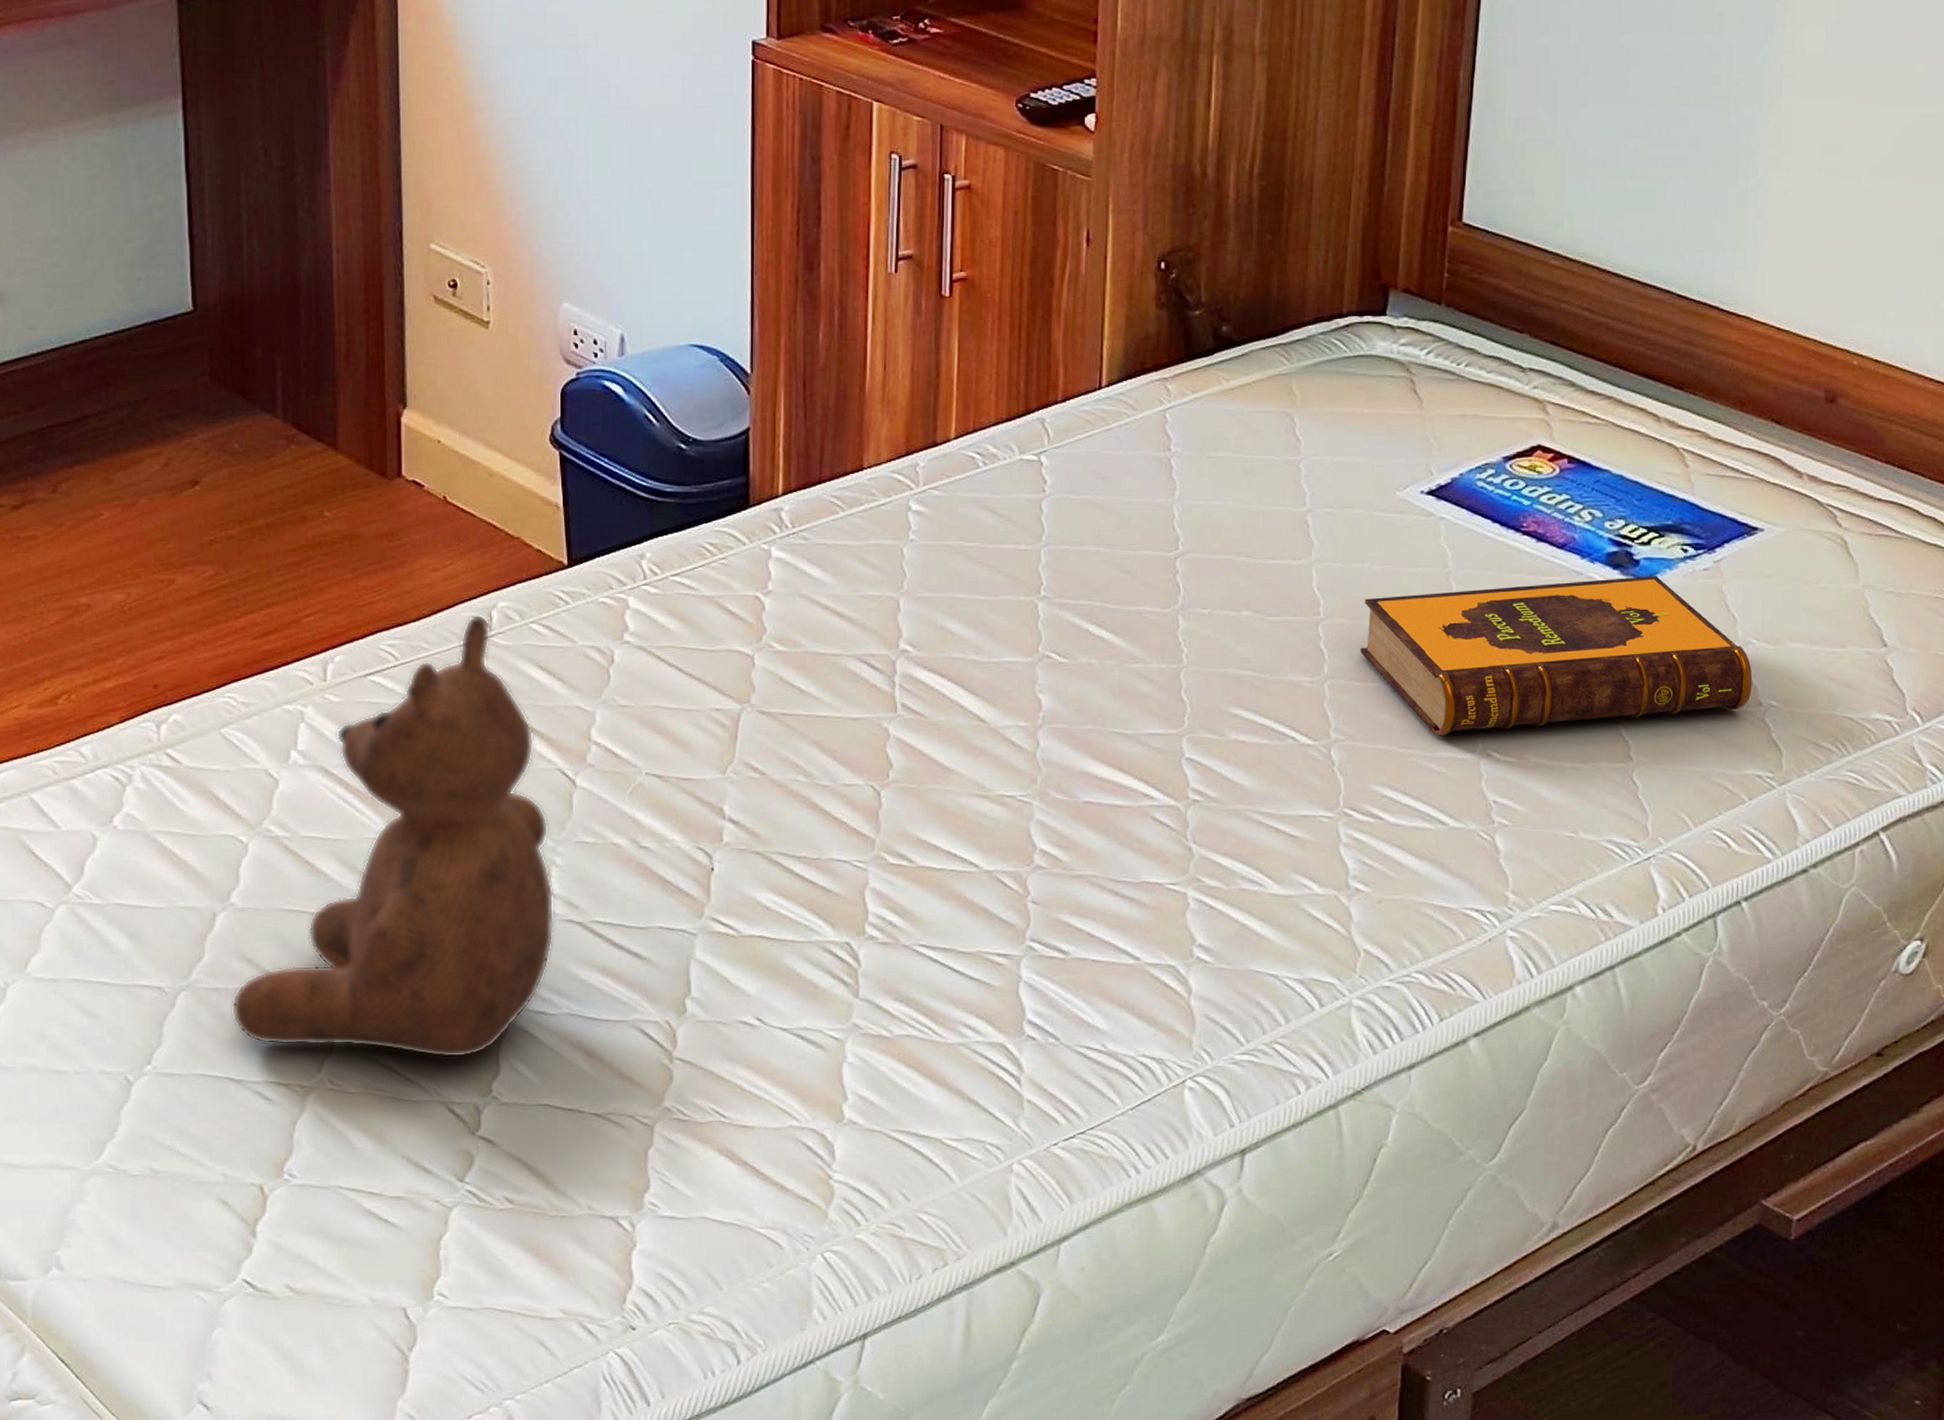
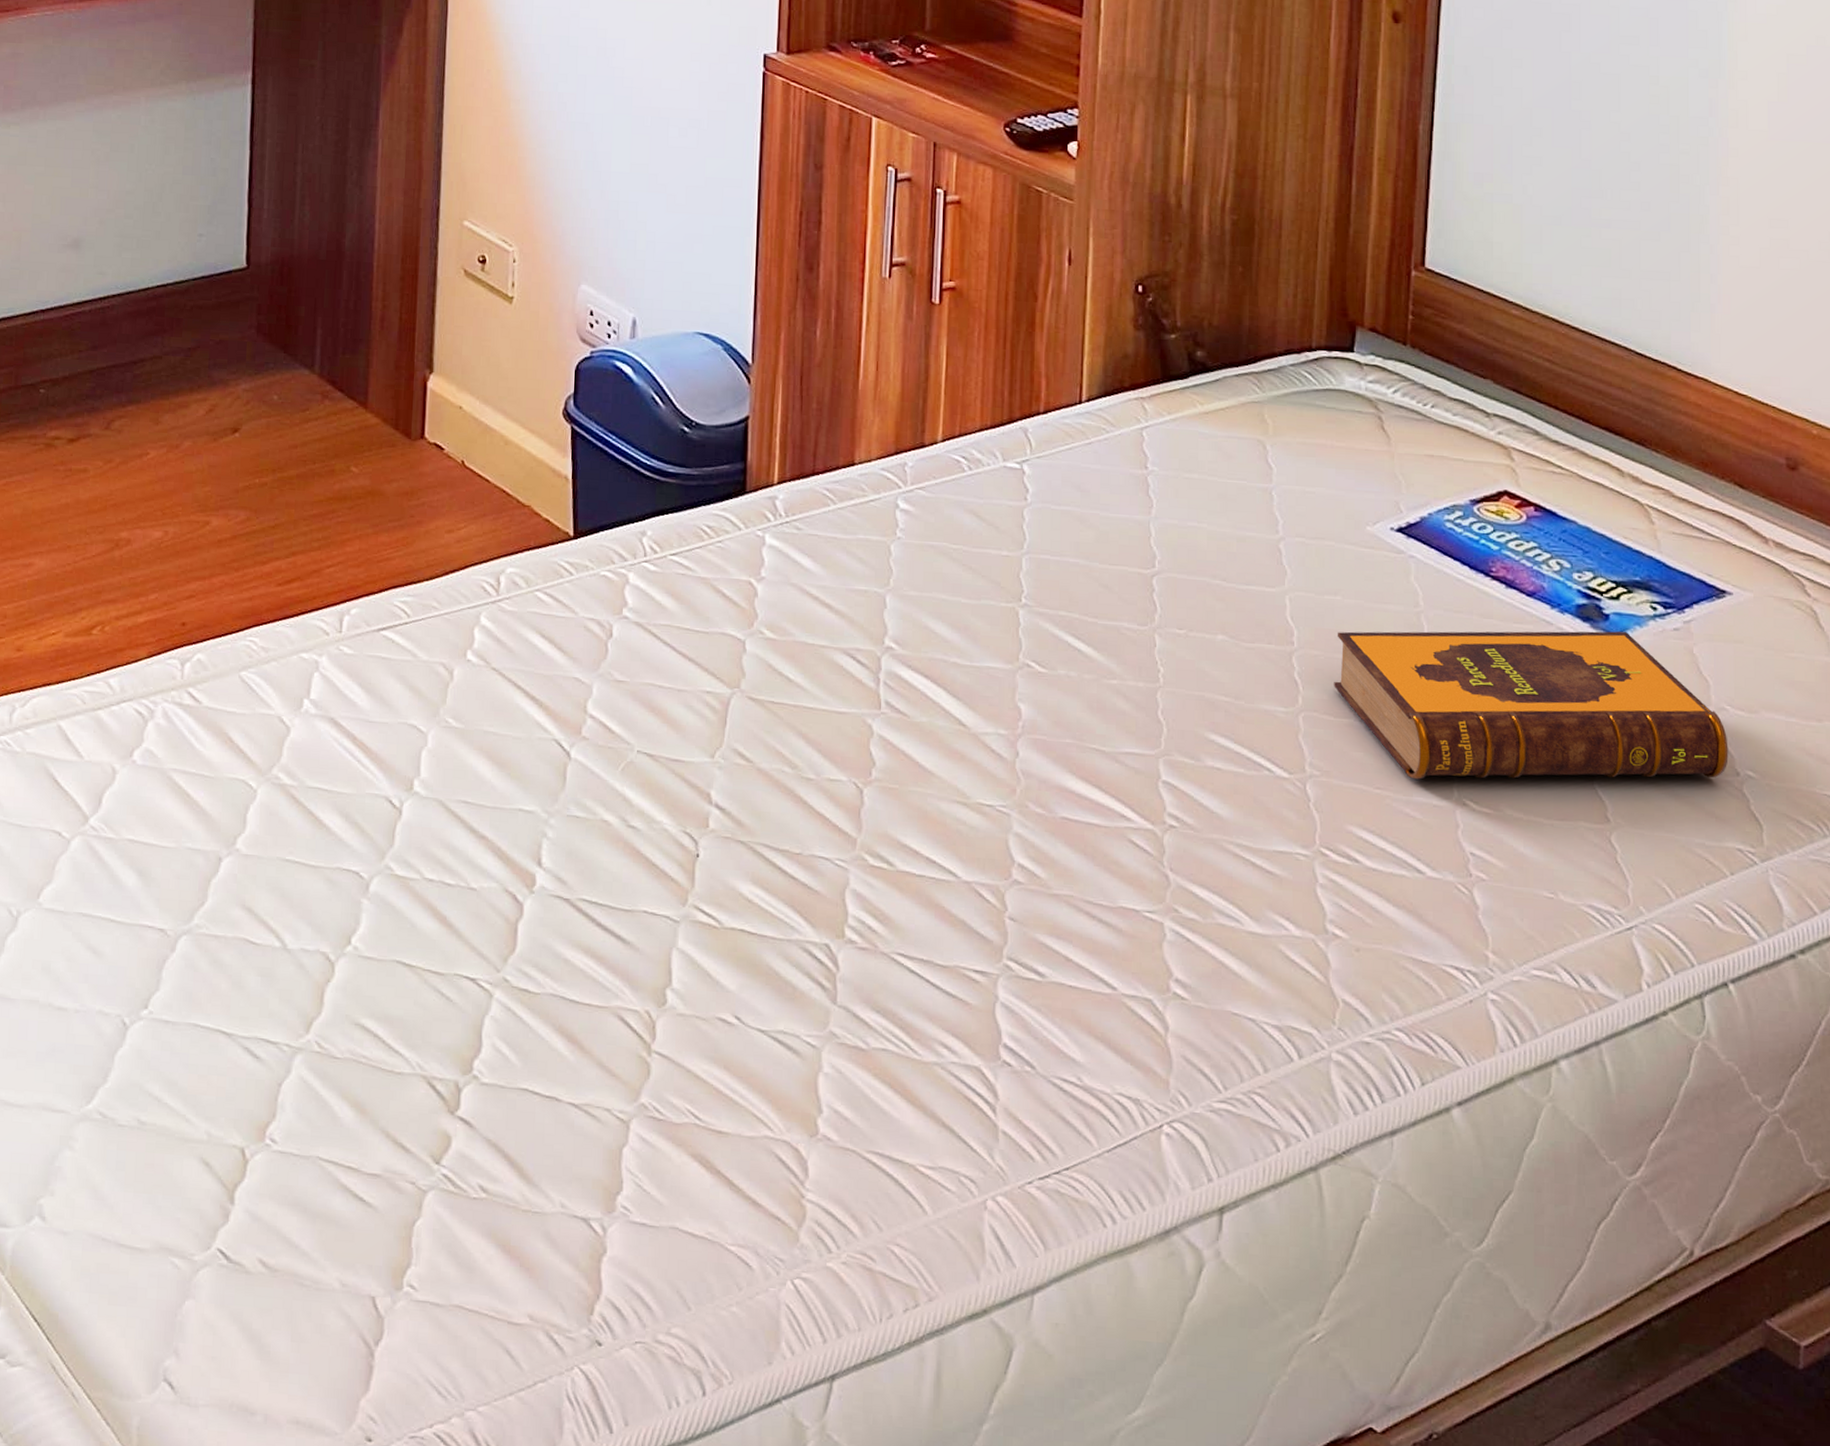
teddy bear: present [231,614,555,1058] -> none [228,578,544,1031]

